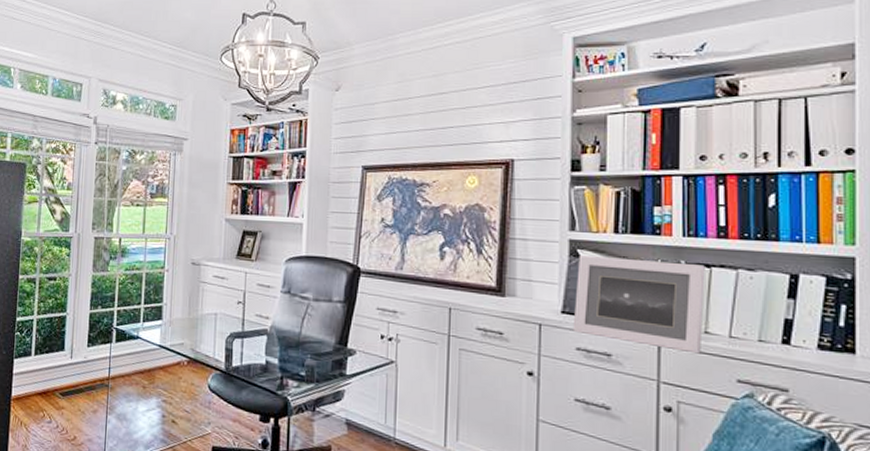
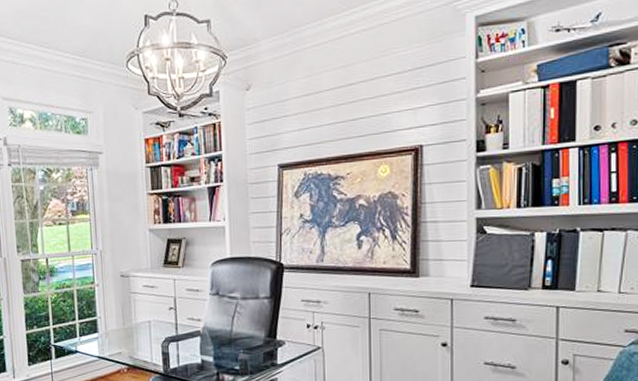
picture frame: present [572,254,705,354] -> none [481,229,598,311]

